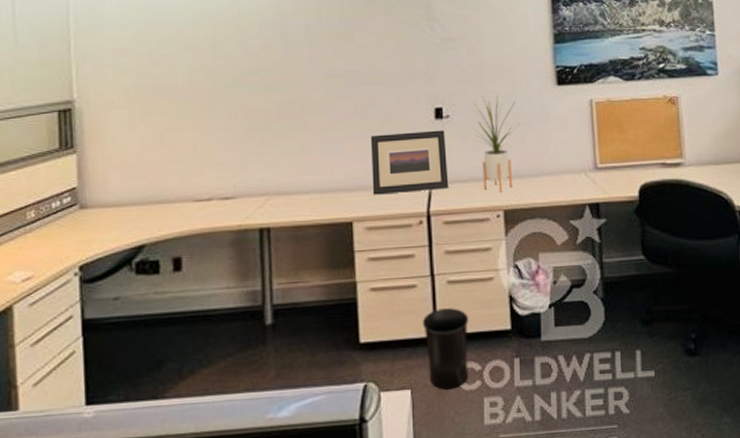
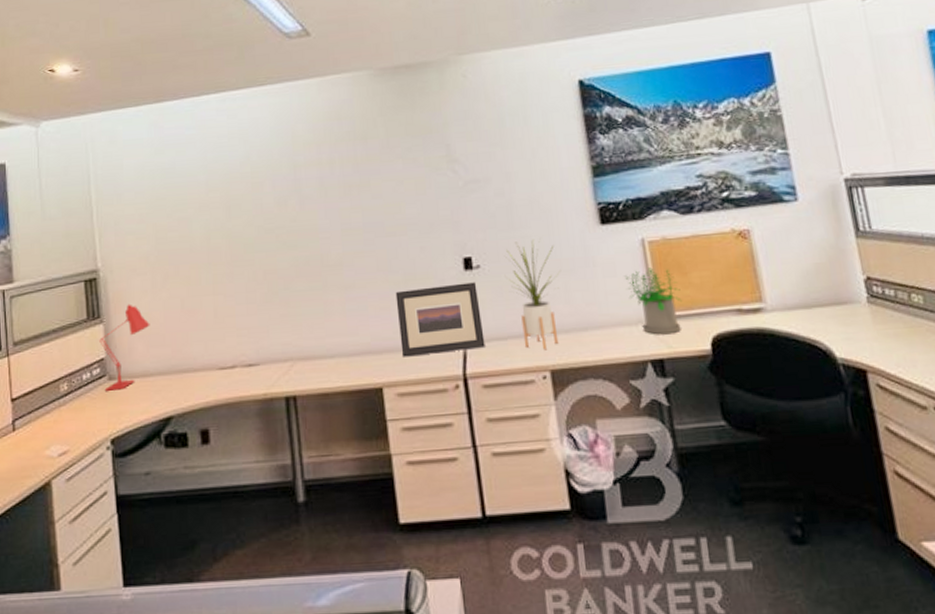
desk lamp: none [71,135,126,219] -> present [99,304,150,391]
waste bin: present [422,308,469,390] -> none [467,484,525,579]
potted plant: none [573,125,619,184] -> present [624,268,682,336]

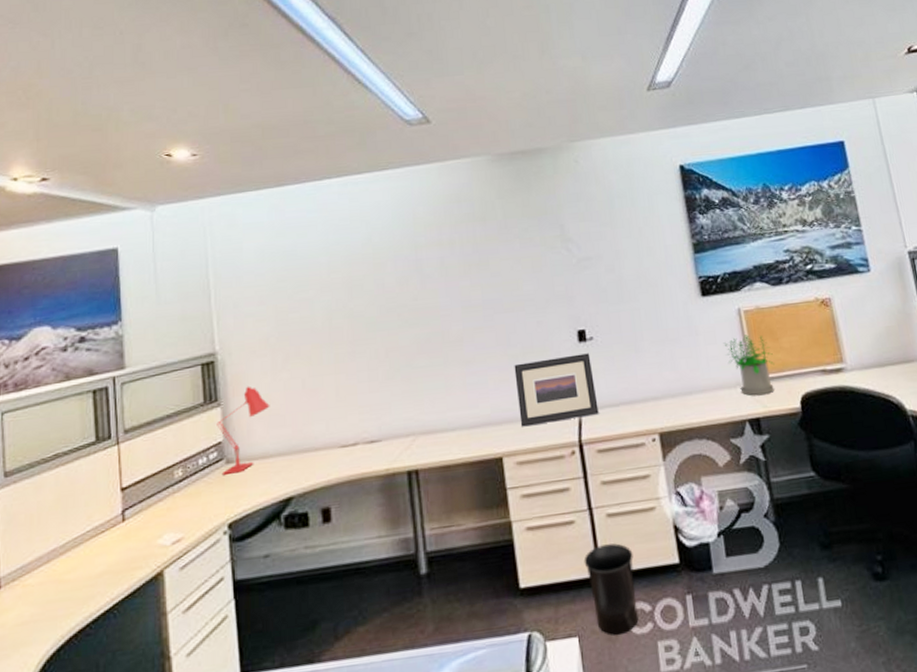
waste bin: none [467,484,525,579] -> present [583,543,639,635]
house plant: present [505,239,560,351] -> none [616,311,666,415]

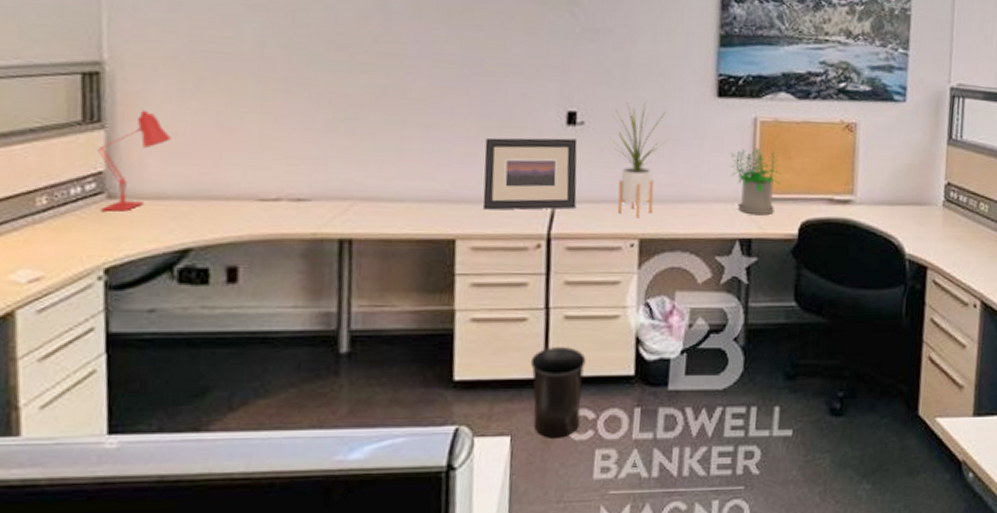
house plant: none [616,311,666,415] -> present [613,102,667,218]

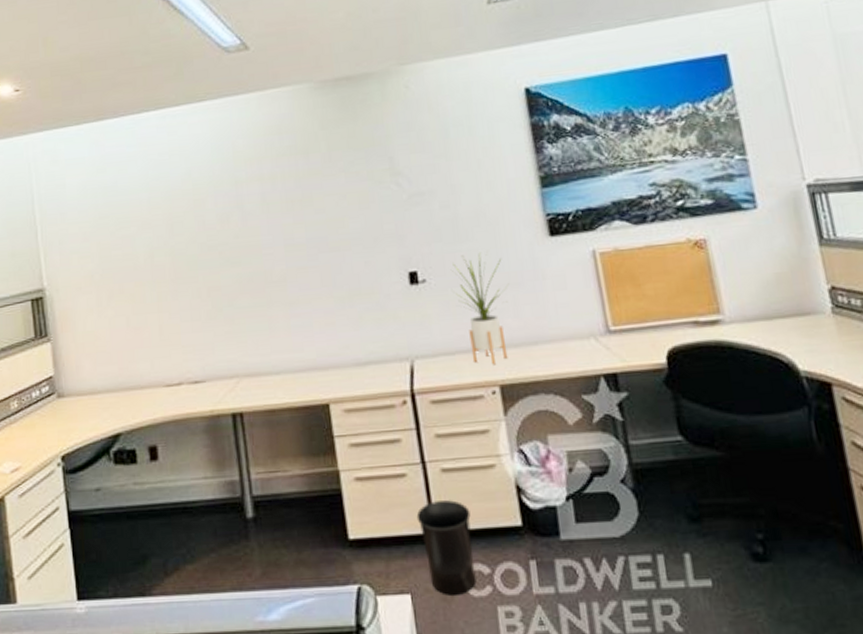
desk lamp: present [97,110,171,212] -> none [47,322,97,408]
picture frame: present [482,137,578,210] -> none [340,297,433,373]
potted plant: present [730,148,781,217] -> none [575,280,636,350]

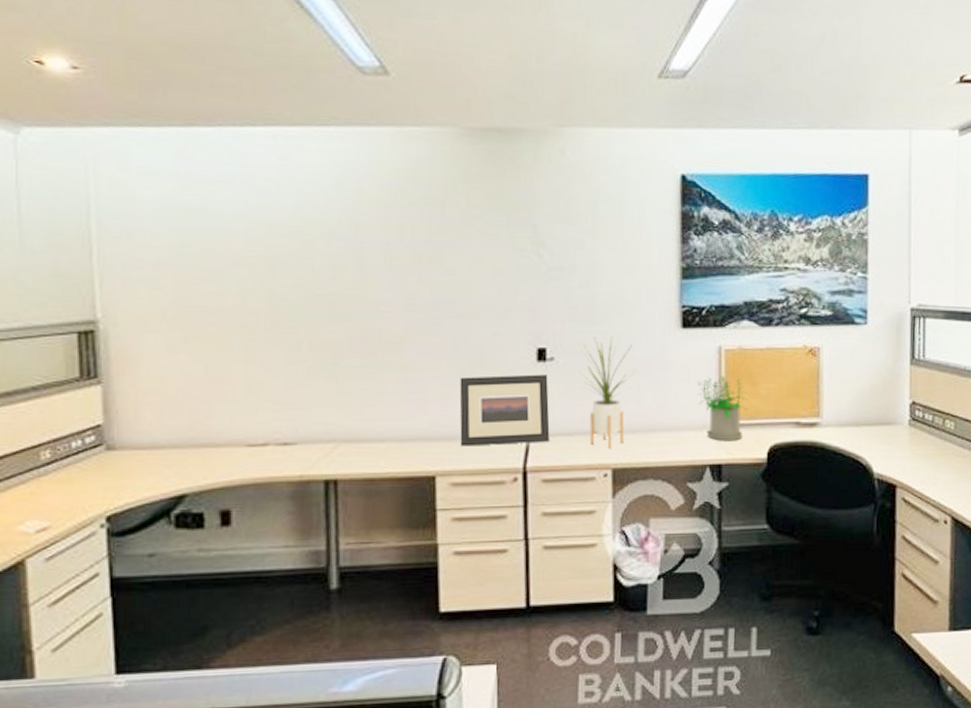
picture frame: none [340,297,433,373] -> present [459,374,550,446]
waste bin: present [416,500,477,595] -> none [512,576,566,665]
potted plant: none [575,280,636,350] -> present [697,375,748,443]

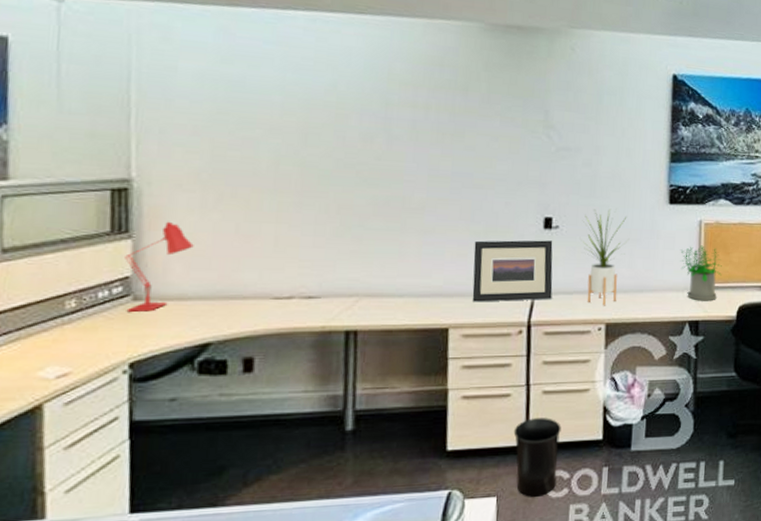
desk lamp: none [95,364,163,462] -> present [125,221,194,312]
waste bin: none [512,576,566,665] -> present [513,418,561,497]

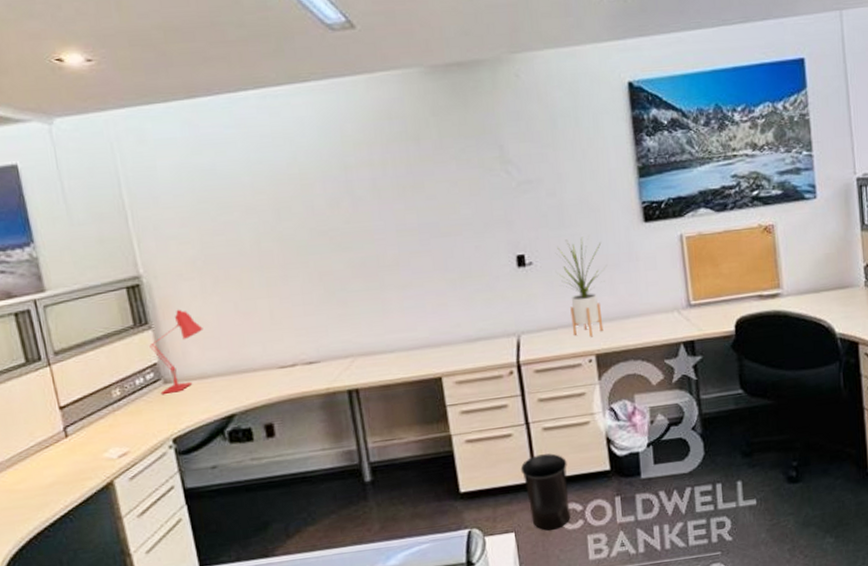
picture frame: present [472,240,553,302] -> none [452,278,537,349]
potted plant: present [680,245,722,302] -> none [664,261,712,321]

